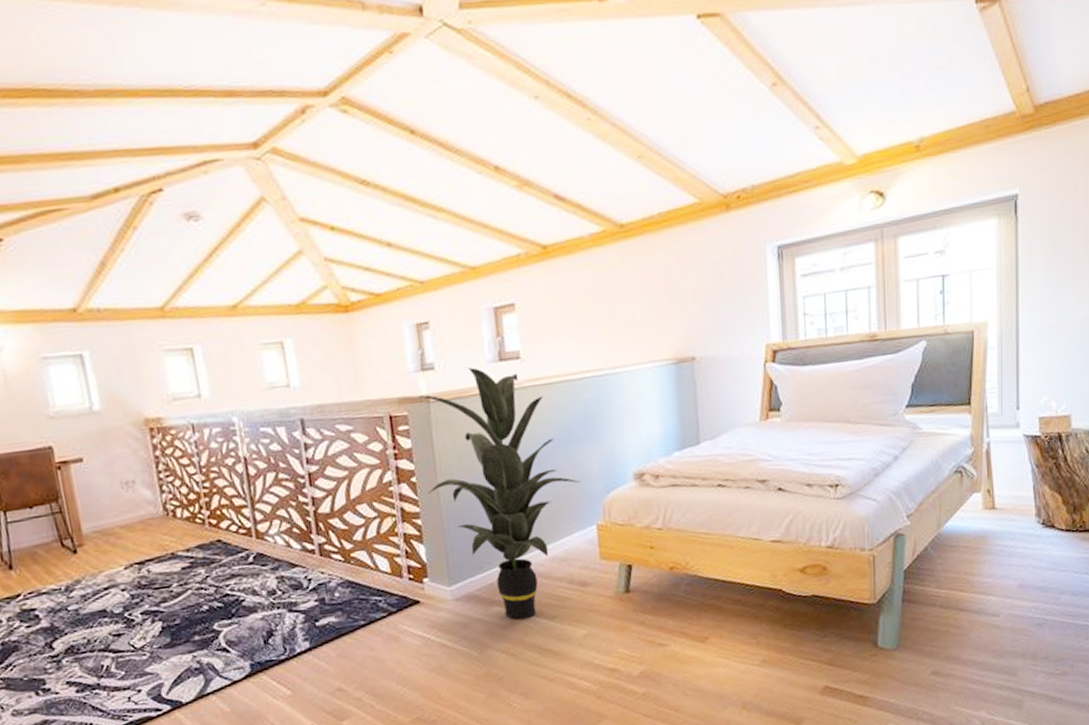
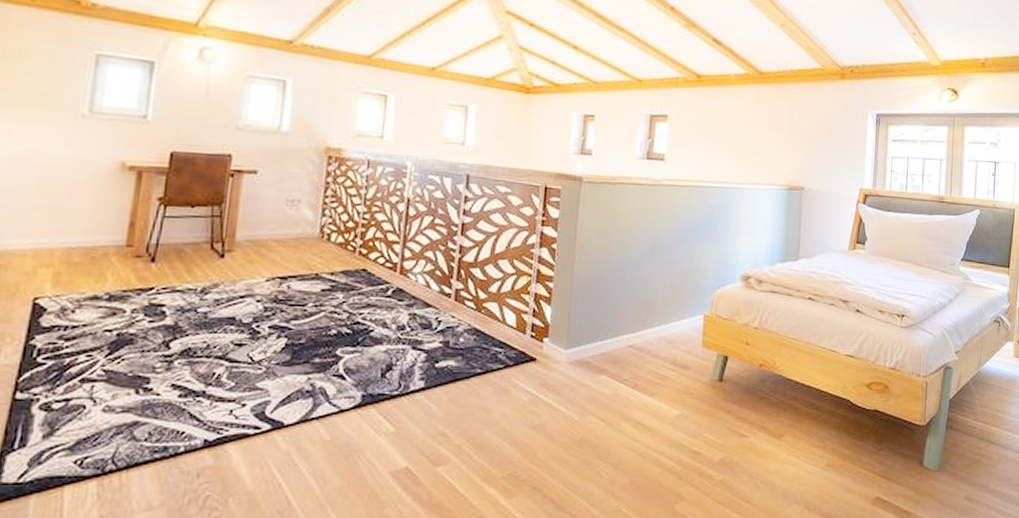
indoor plant: present [417,367,581,620] -> none [565,160,697,392]

